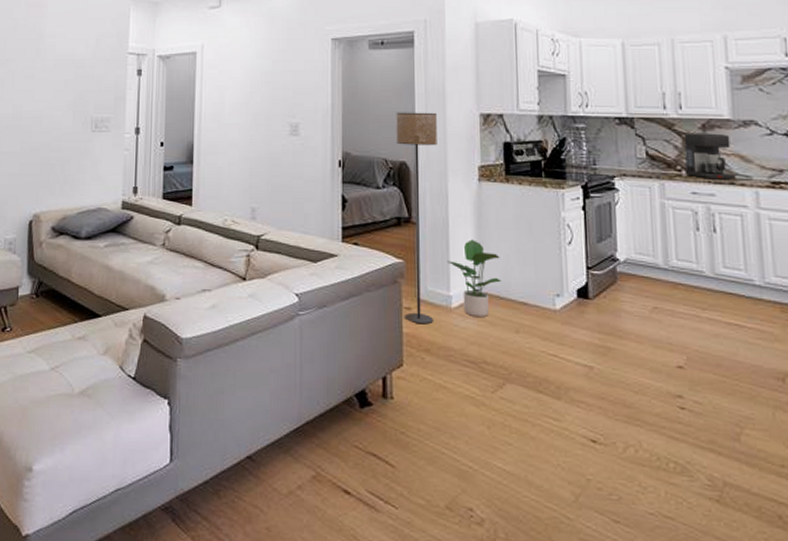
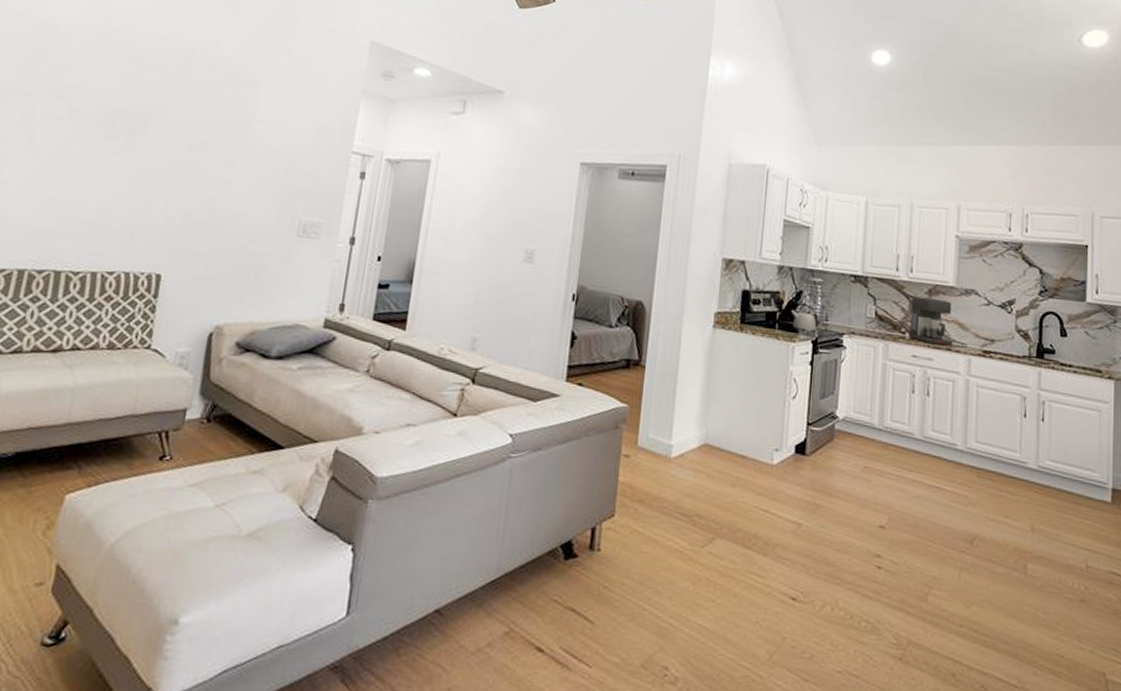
floor lamp: present [396,112,437,325] -> none [622,248,680,474]
potted plant: present [447,239,501,318] -> none [672,387,725,470]
kettle: none [556,149,587,177] -> present [791,302,819,332]

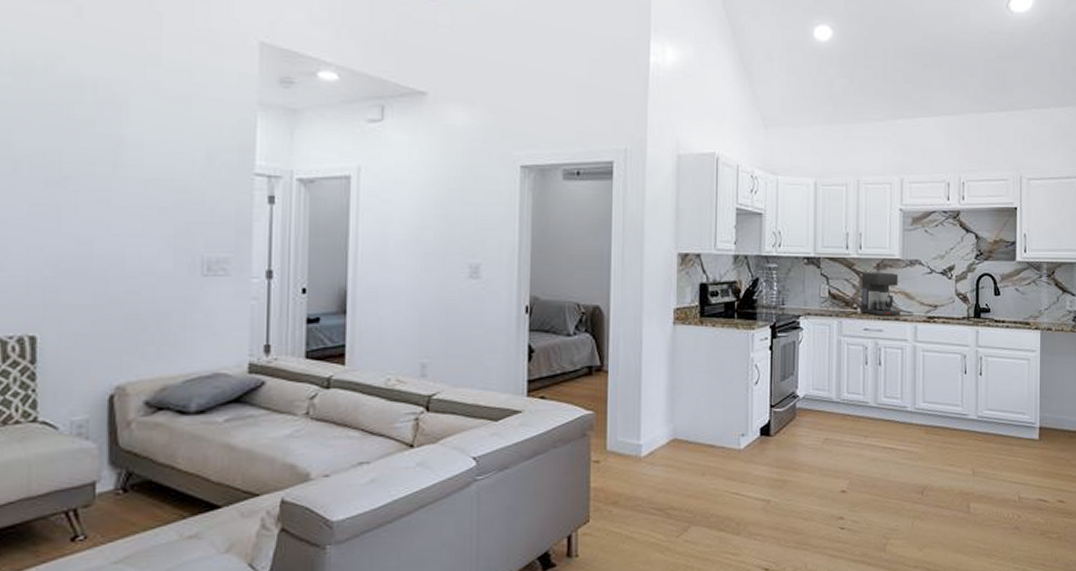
kettle: present [791,302,819,332] -> none [749,290,776,317]

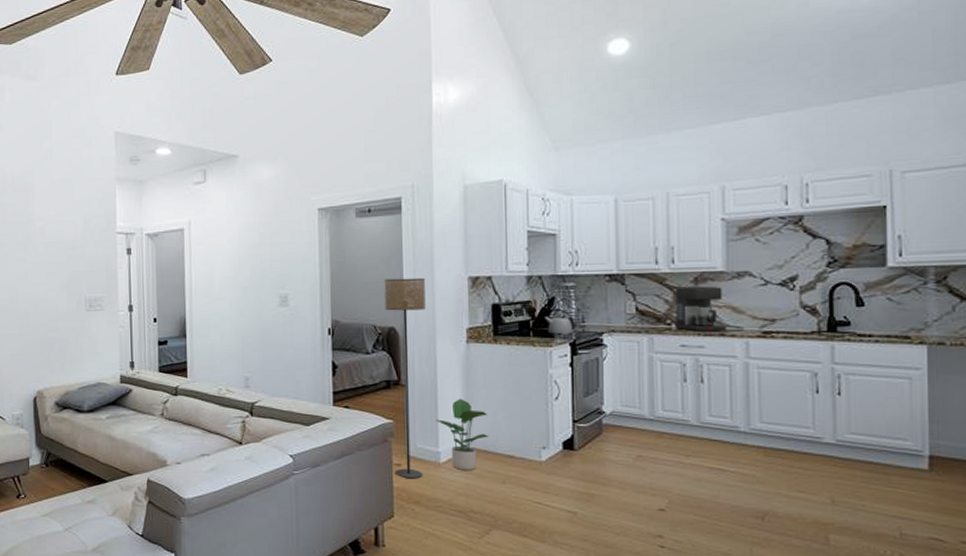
floor lamp: none [590,251,634,477] -> present [384,277,426,479]
potted plant: none [639,385,691,465] -> present [436,399,488,471]
kettle: none [749,290,776,317] -> present [545,308,575,335]

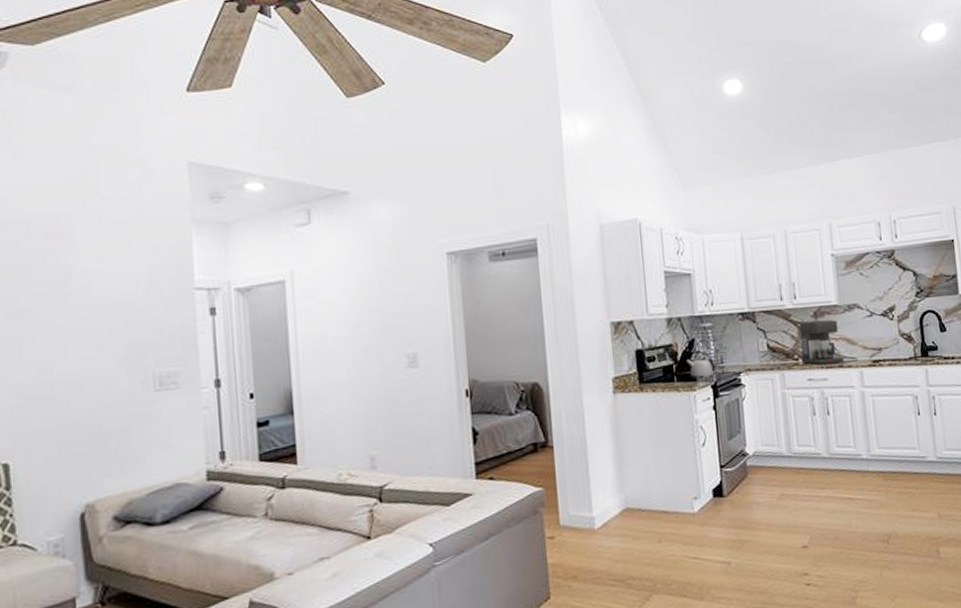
floor lamp: present [384,277,426,479] -> none [524,325,577,553]
potted plant: present [436,399,488,471] -> none [588,455,641,535]

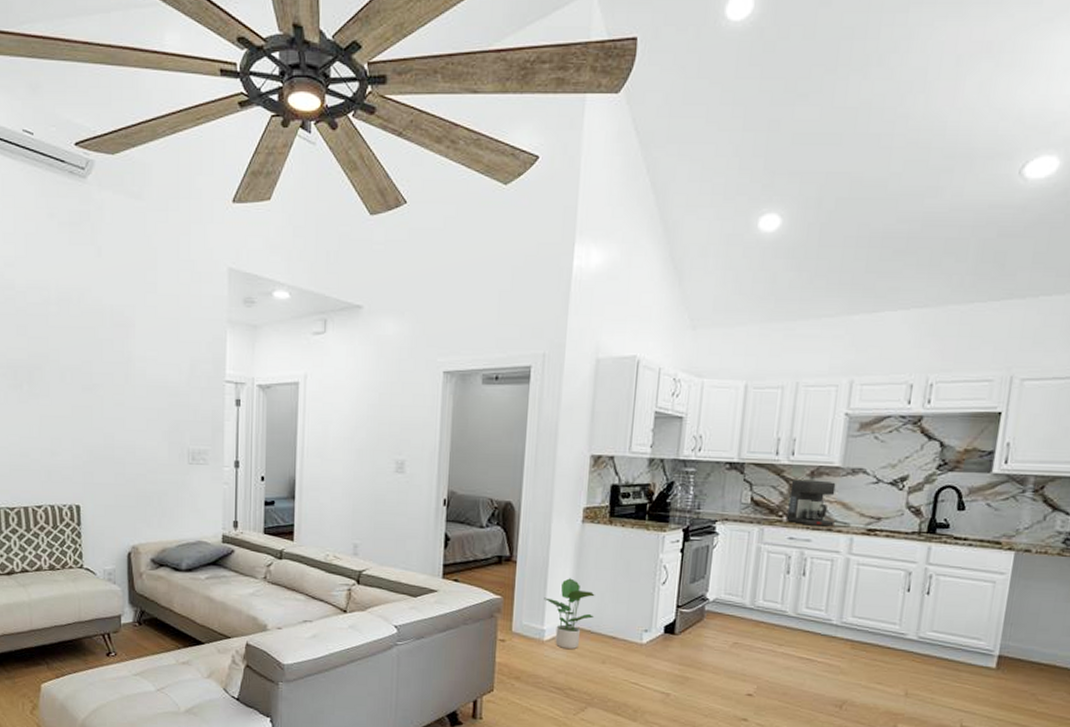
potted plant: none [588,455,641,535] -> present [544,578,595,650]
kettle: present [687,350,715,378] -> none [662,493,691,520]

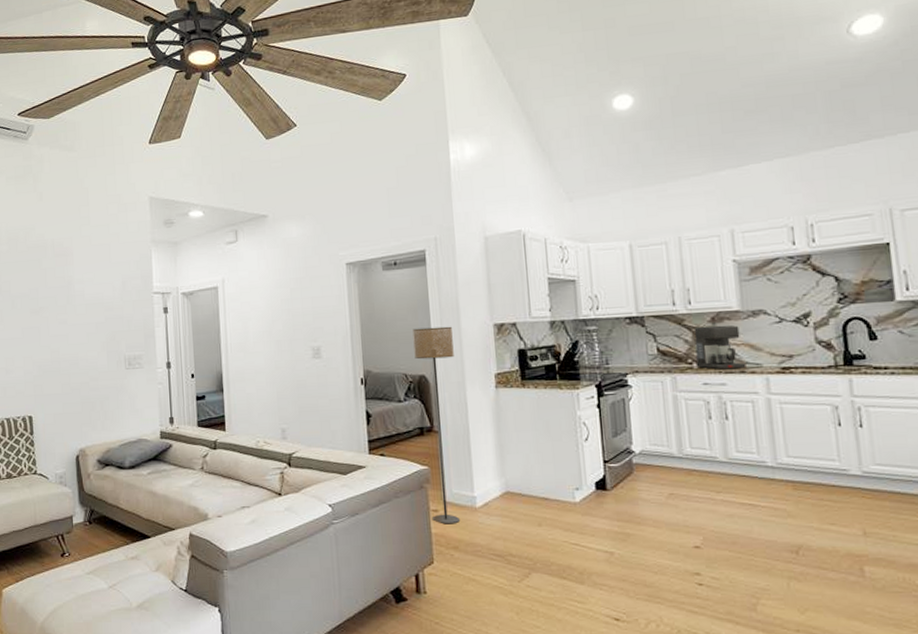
floor lamp: none [499,451,547,655] -> present [412,326,459,525]
potted plant: present [544,578,595,650] -> none [470,443,522,515]

